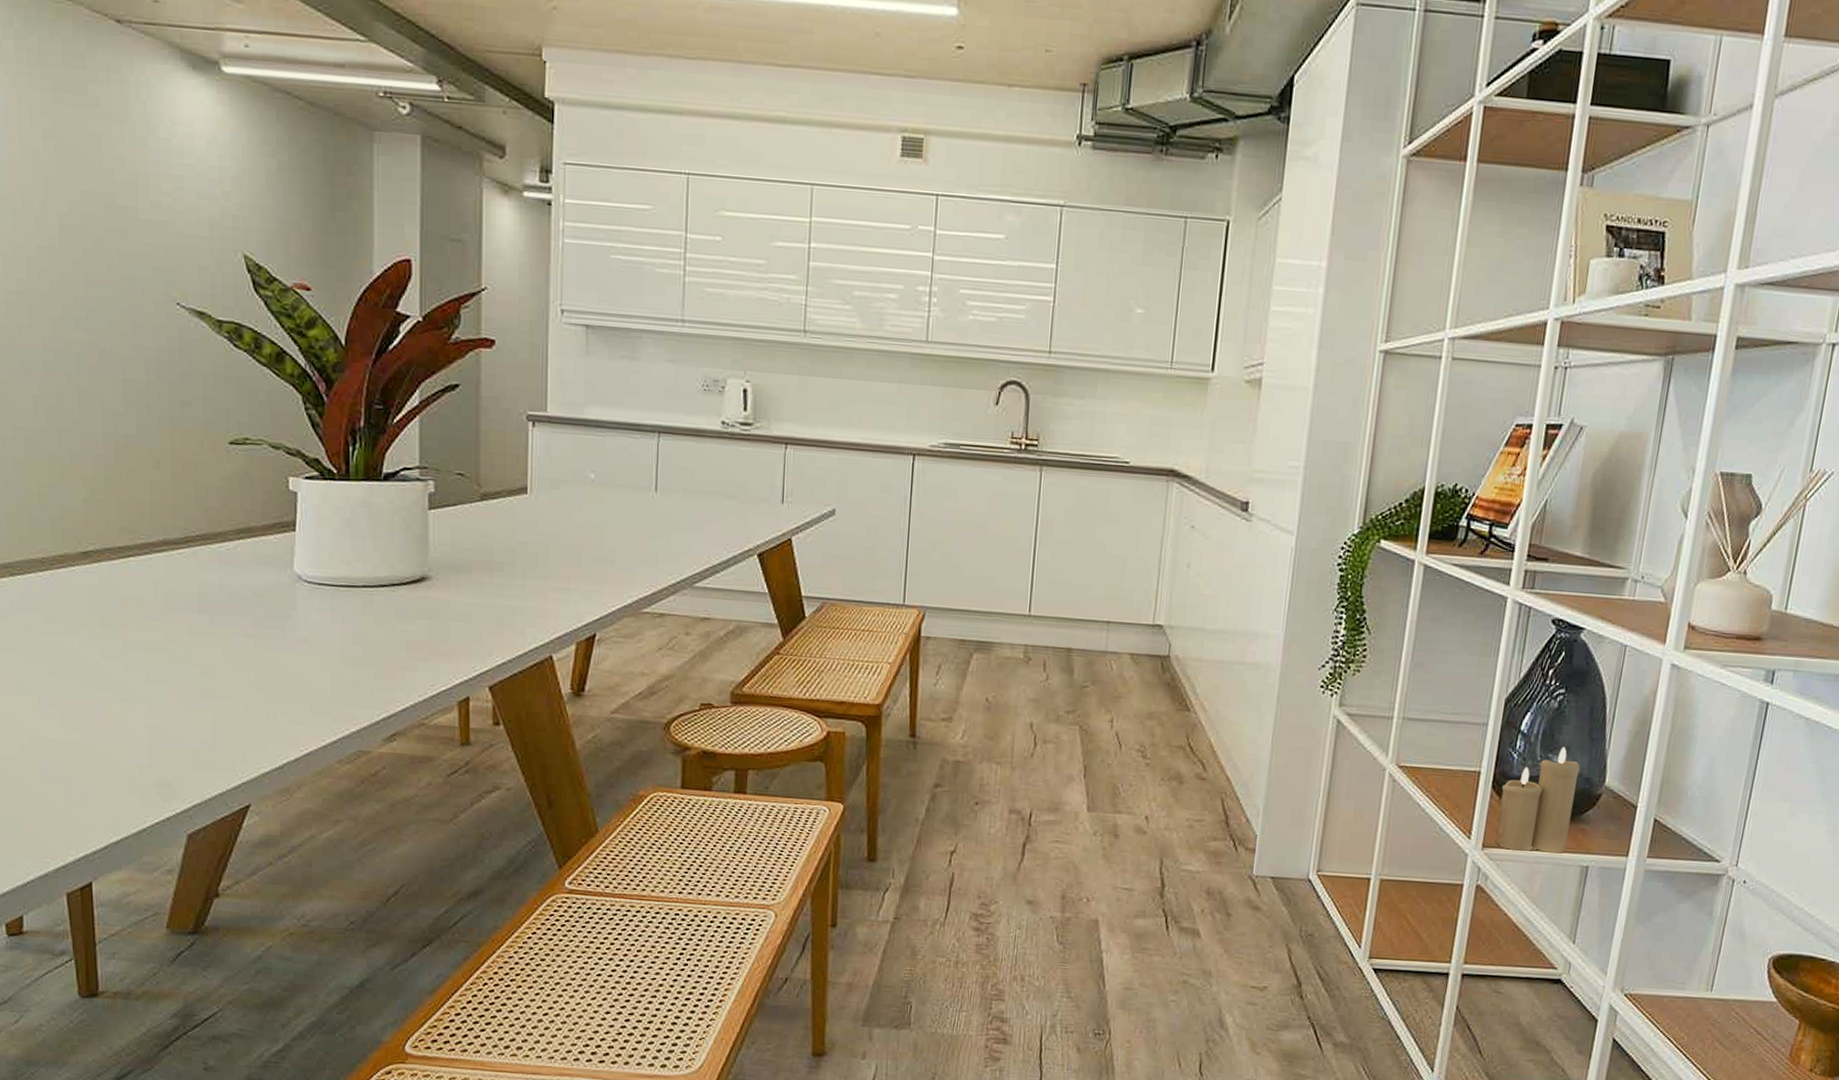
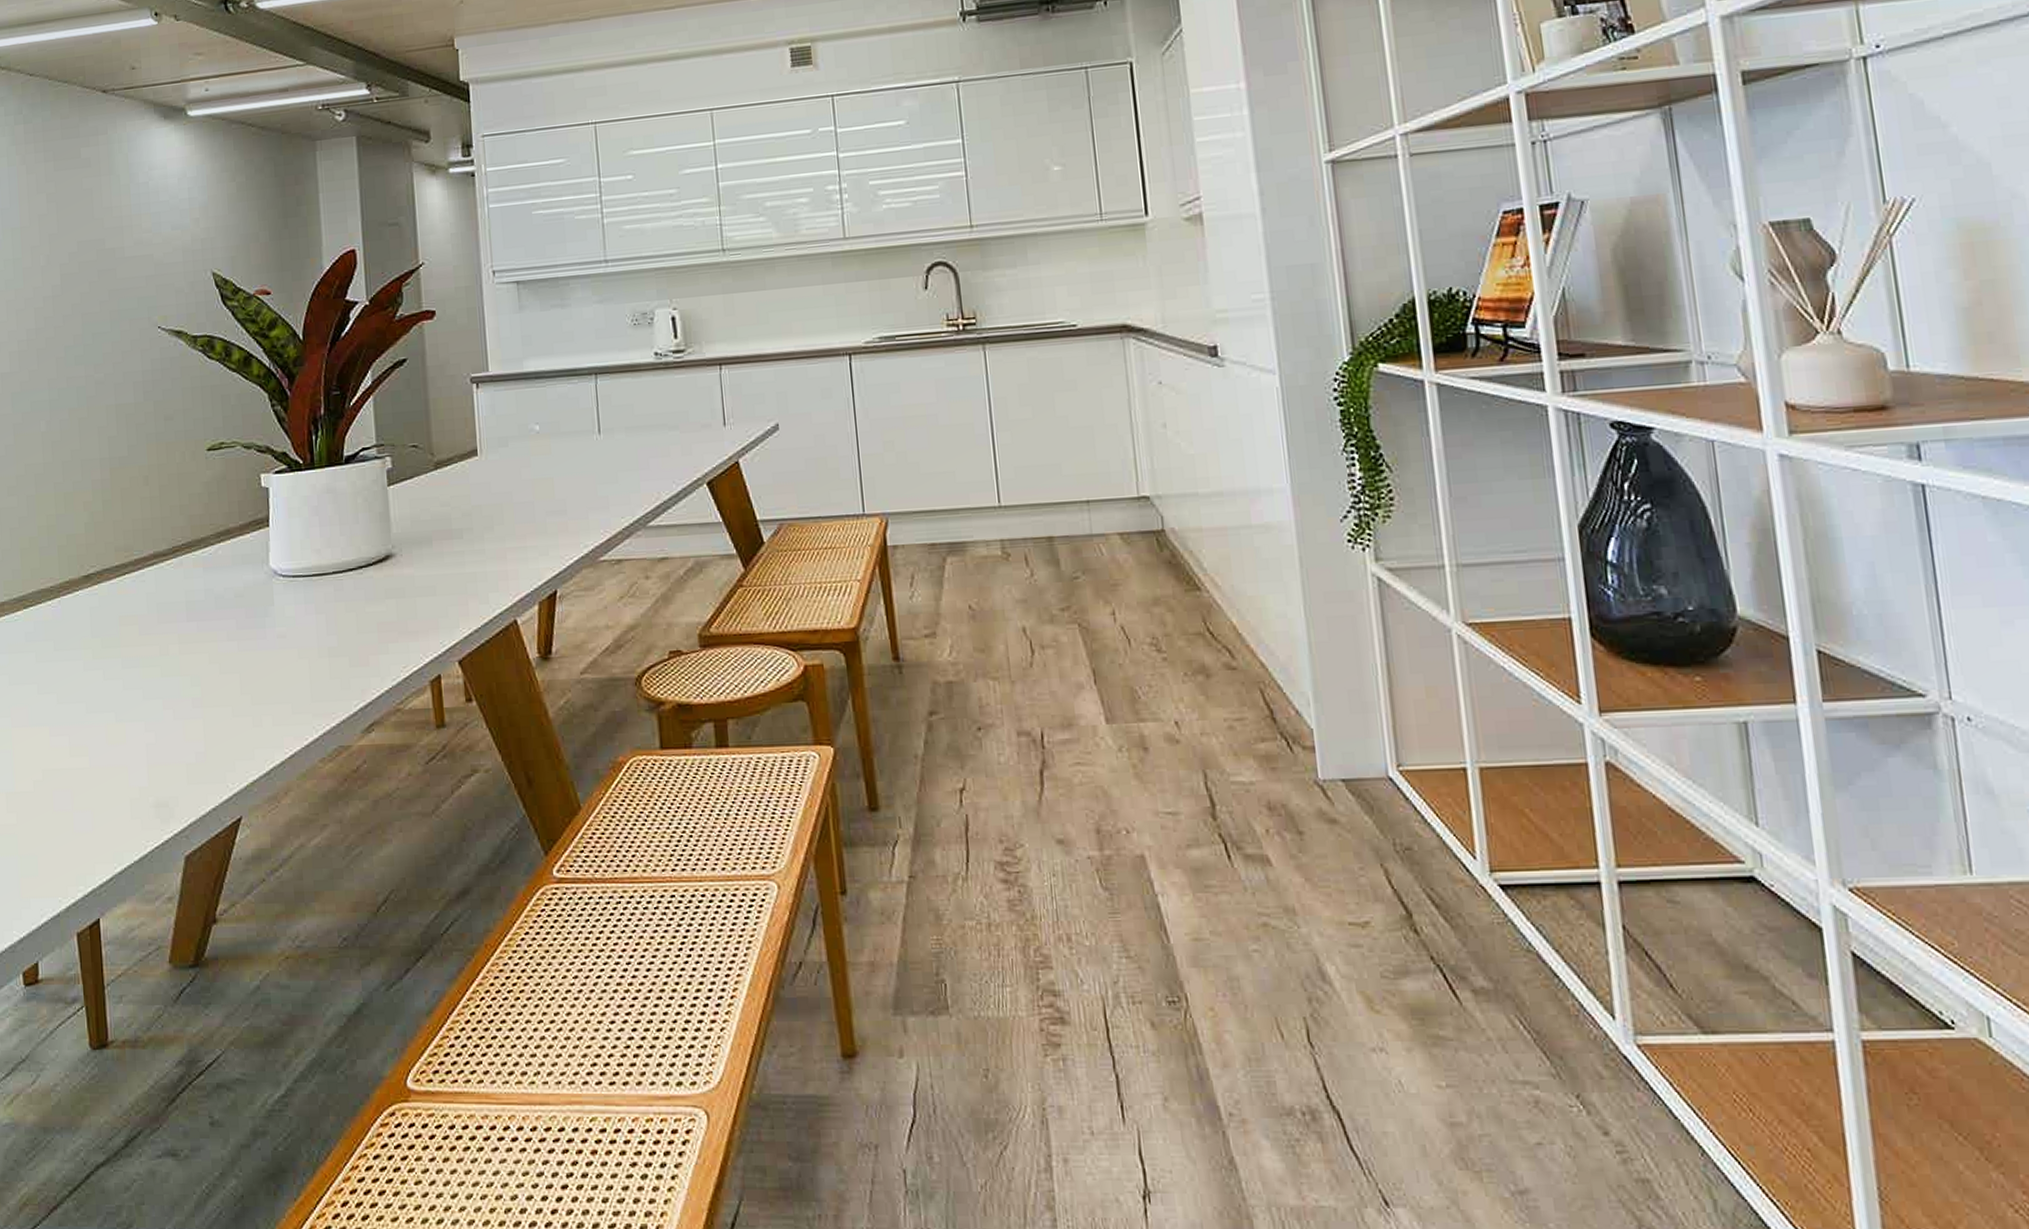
candle: present [1495,747,1580,854] -> none [1603,574,1710,713]

